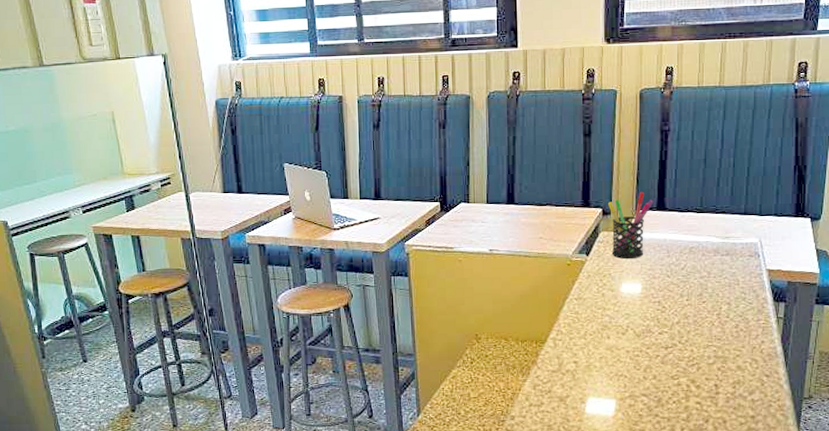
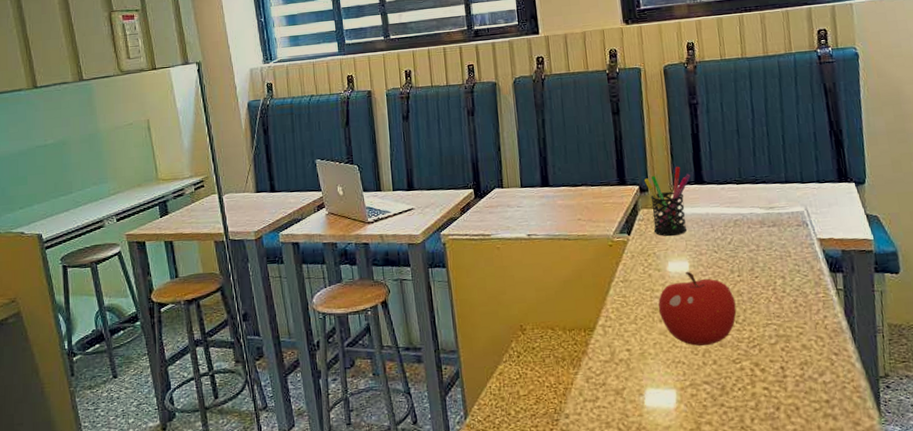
fruit: none [607,293,681,362] -> present [658,271,737,346]

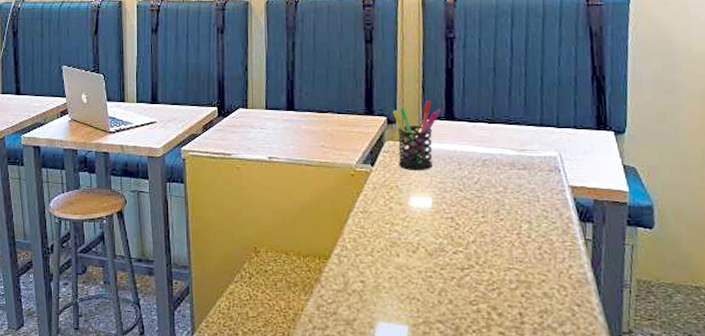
fruit: present [658,271,737,346] -> none [396,207,478,284]

